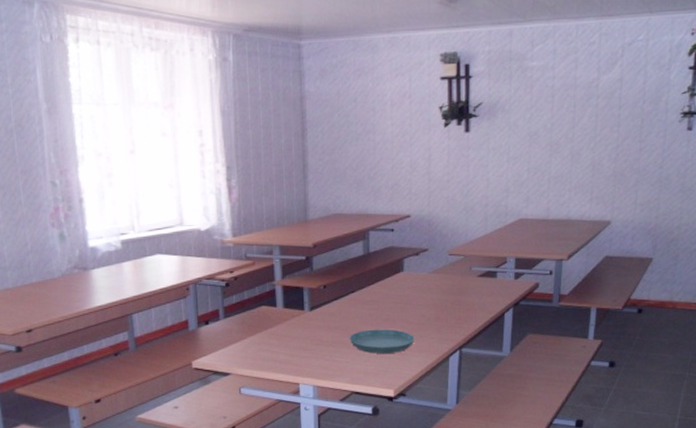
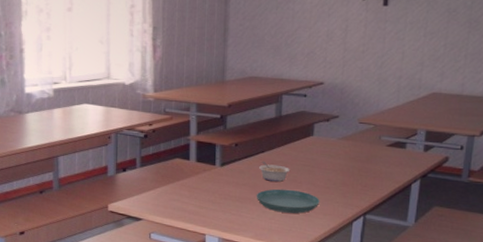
legume: none [350,301,383,322] -> present [259,161,291,182]

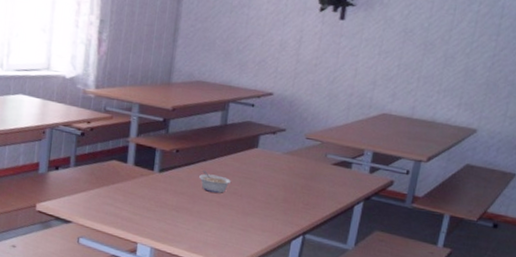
saucer: present [256,188,320,214] -> none [193,200,260,228]

